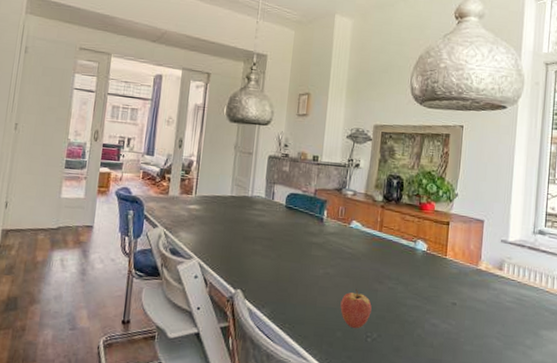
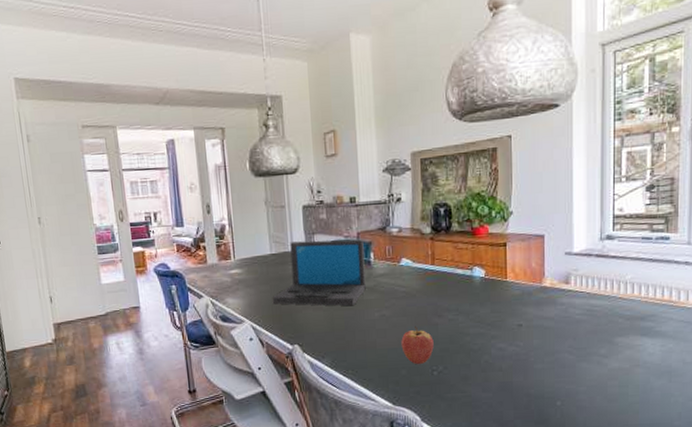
laptop: none [225,188,320,260] -> present [273,239,366,306]

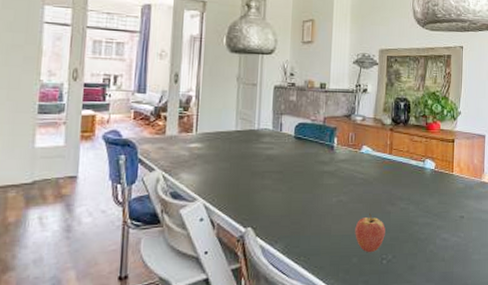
laptop: present [273,239,366,306] -> none [231,120,329,190]

